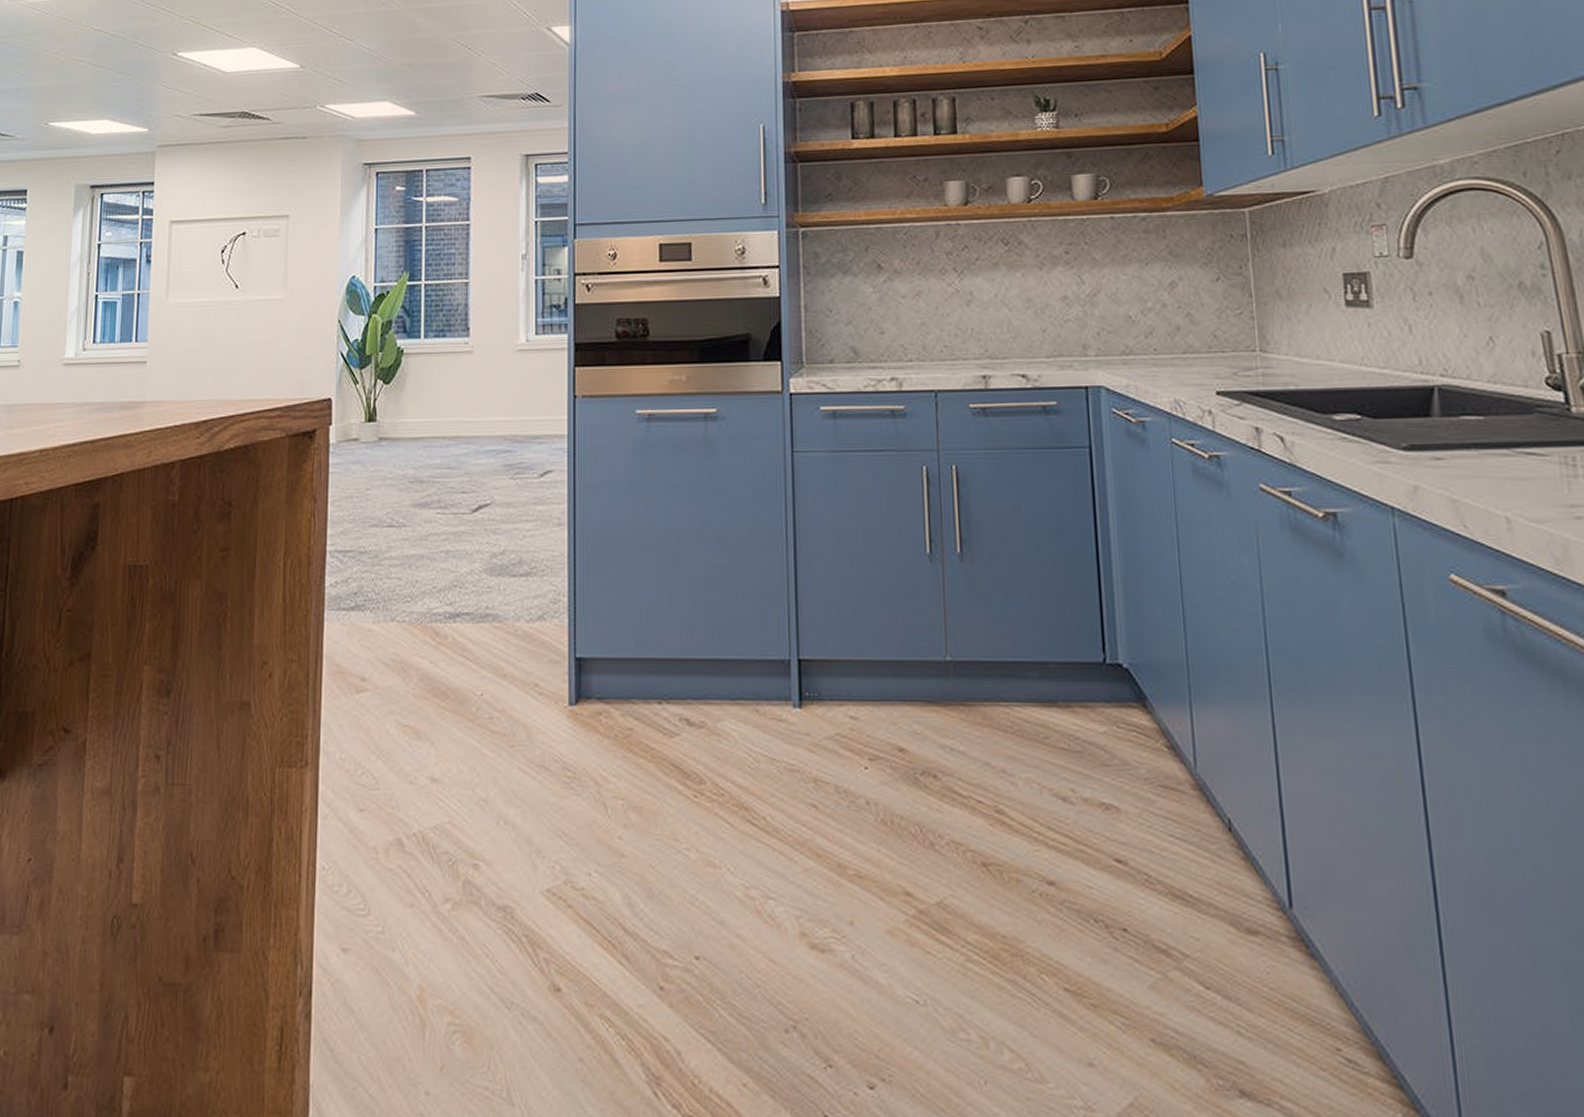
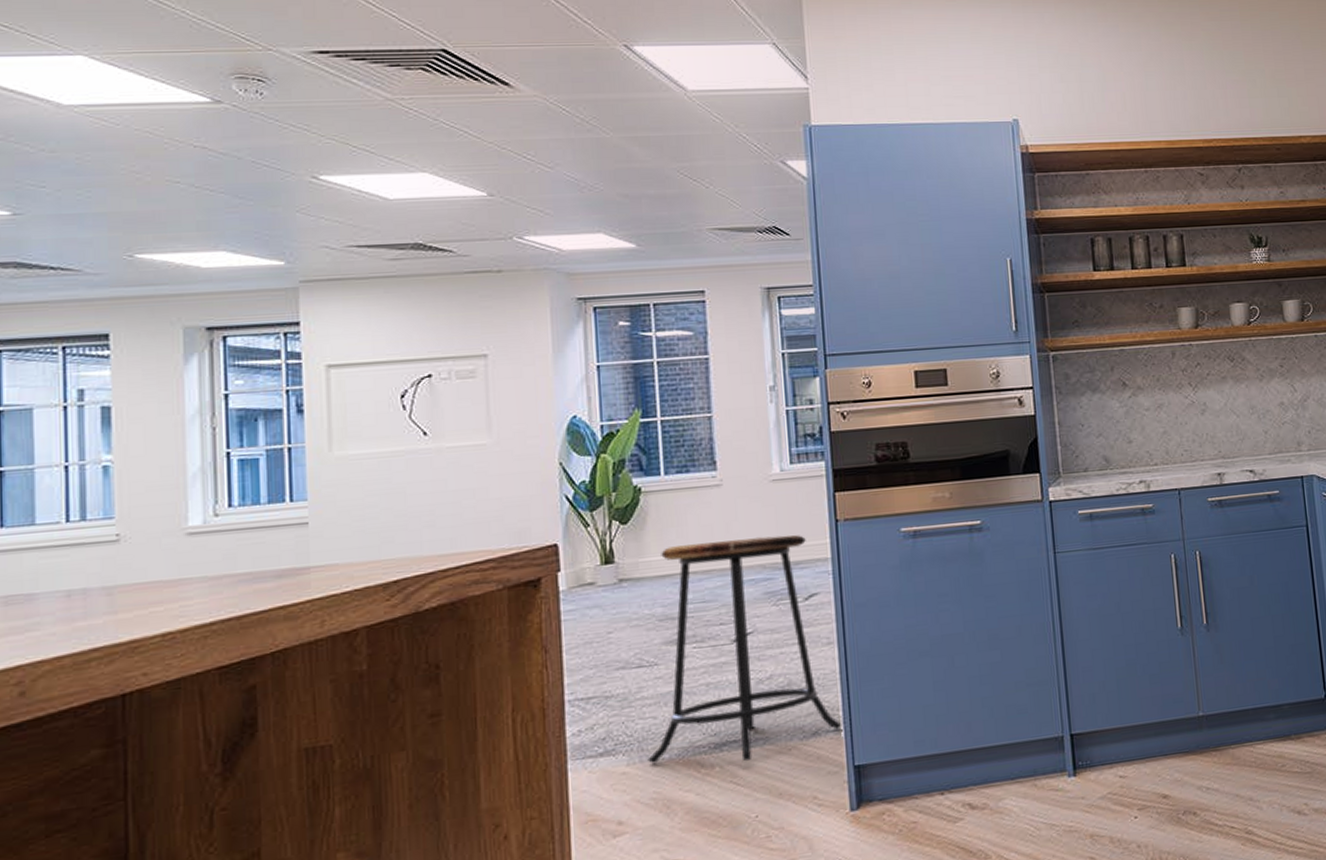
bar stool: none [391,407,567,636] -> present [648,535,842,765]

